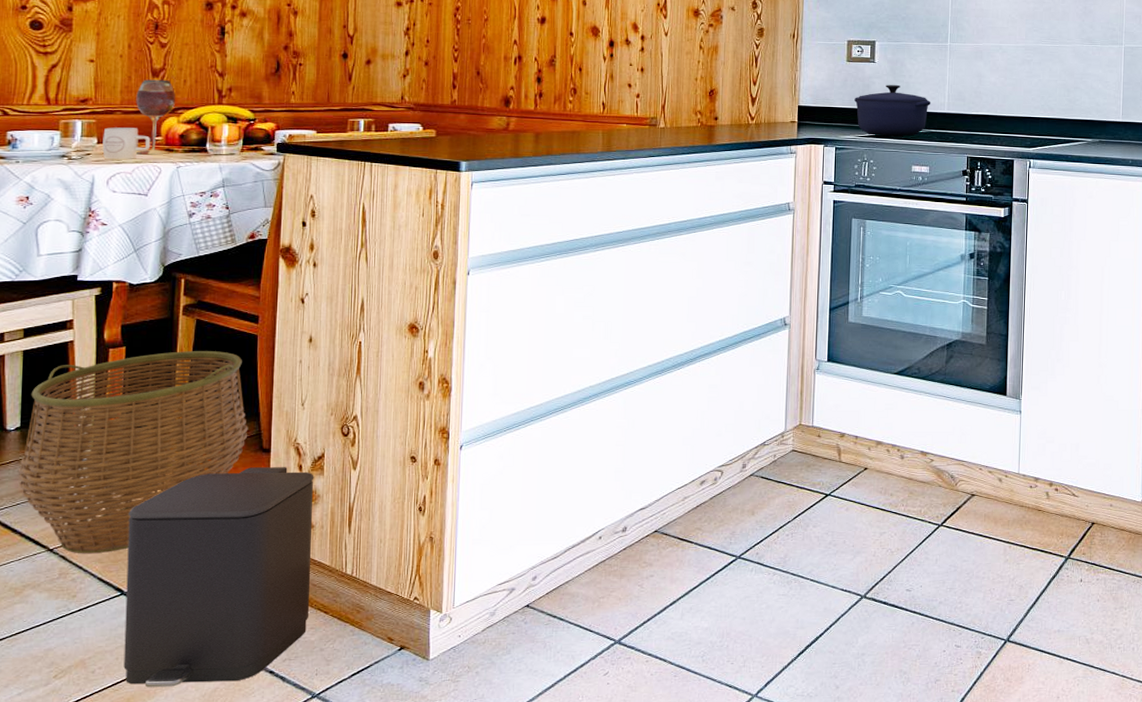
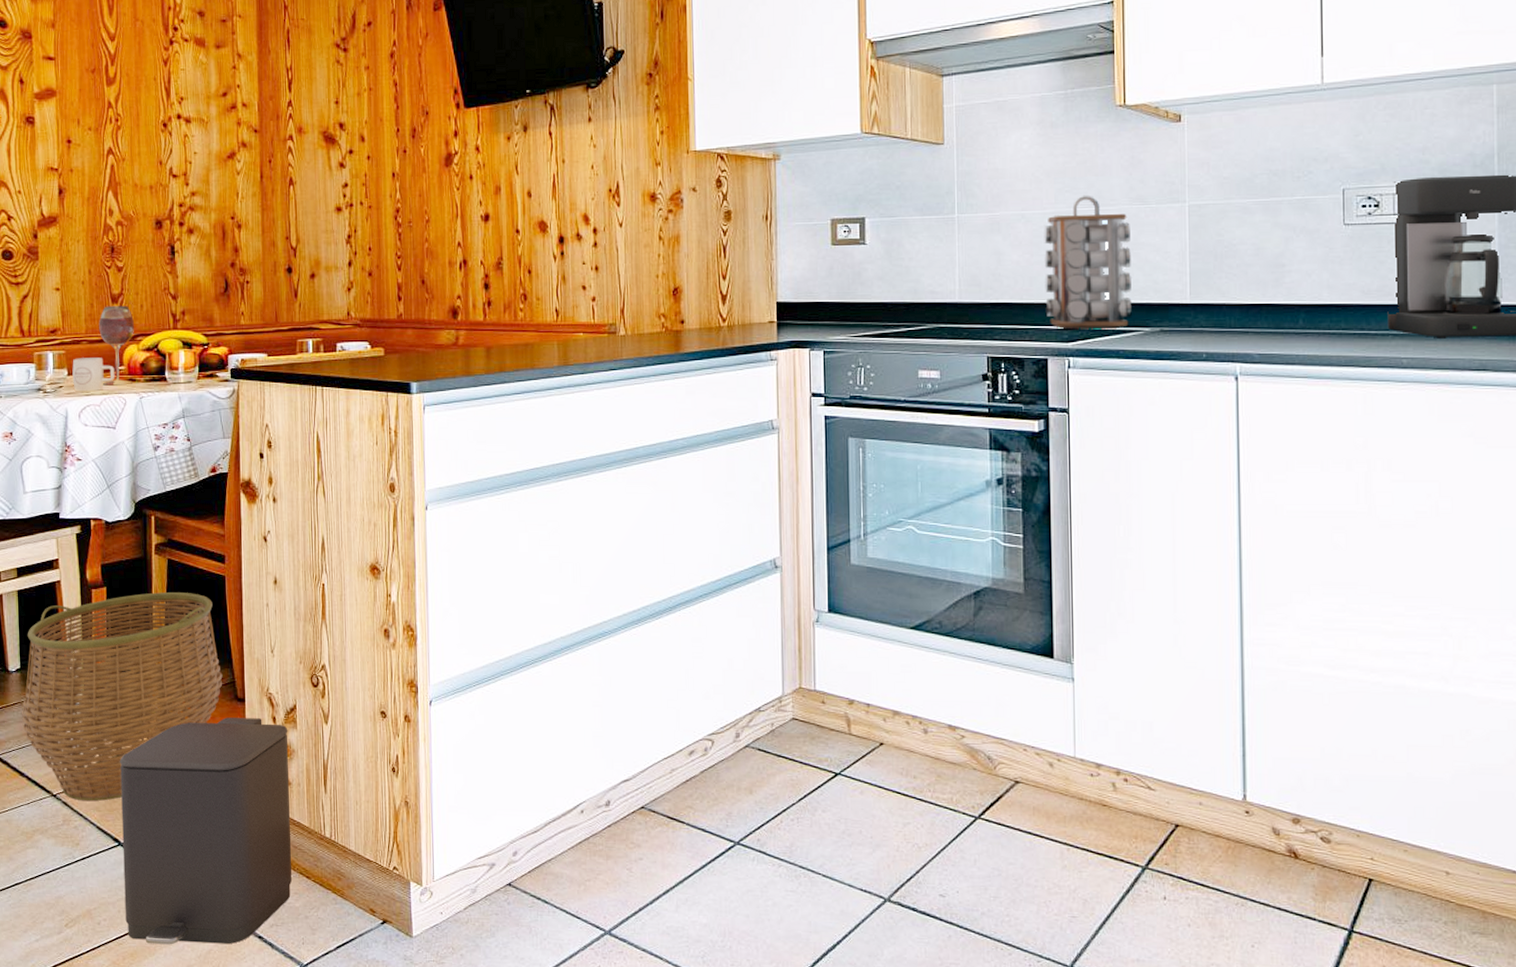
cooking pot: present [854,84,931,136] -> none [843,270,938,334]
spice rack: none [1014,35,1081,139] -> present [1044,196,1132,330]

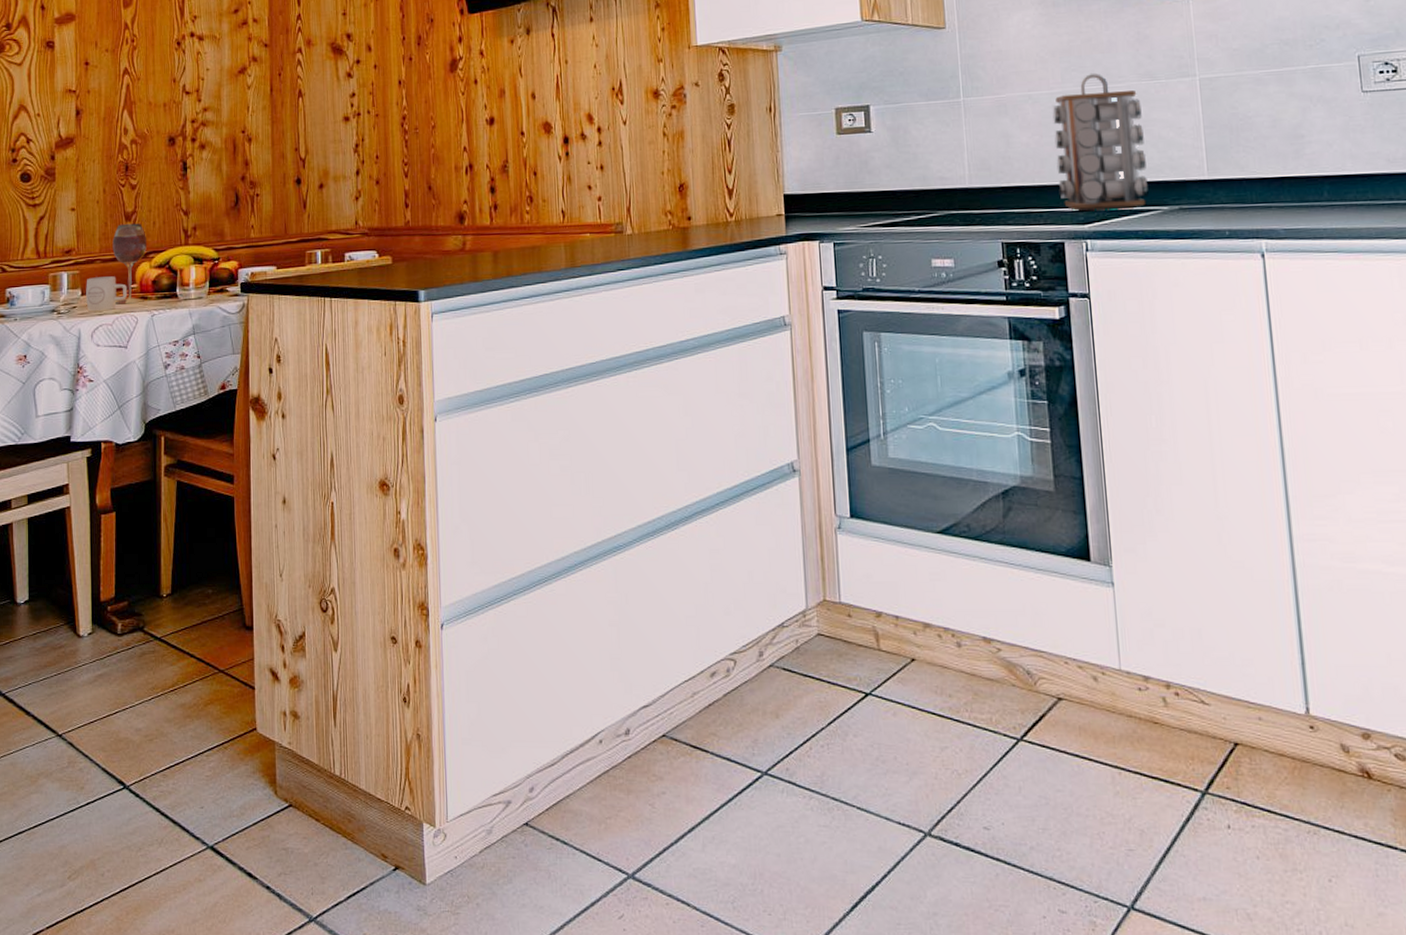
basket: present [22,592,223,801] -> none [29,516,231,740]
pedal bin: present [119,717,292,945] -> none [125,647,300,898]

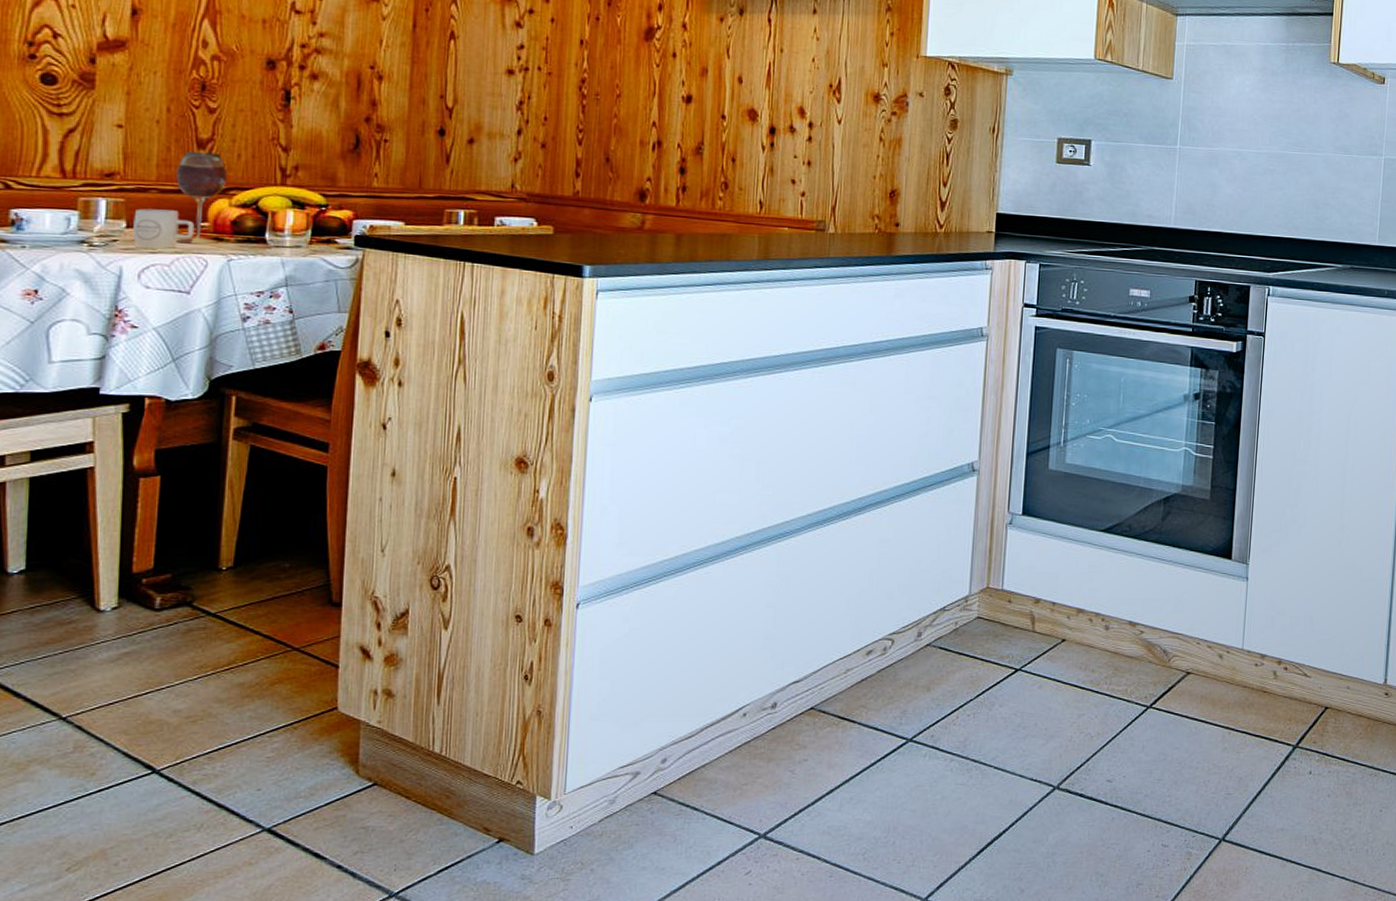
spice rack: present [1052,74,1149,211] -> none [1252,141,1333,263]

